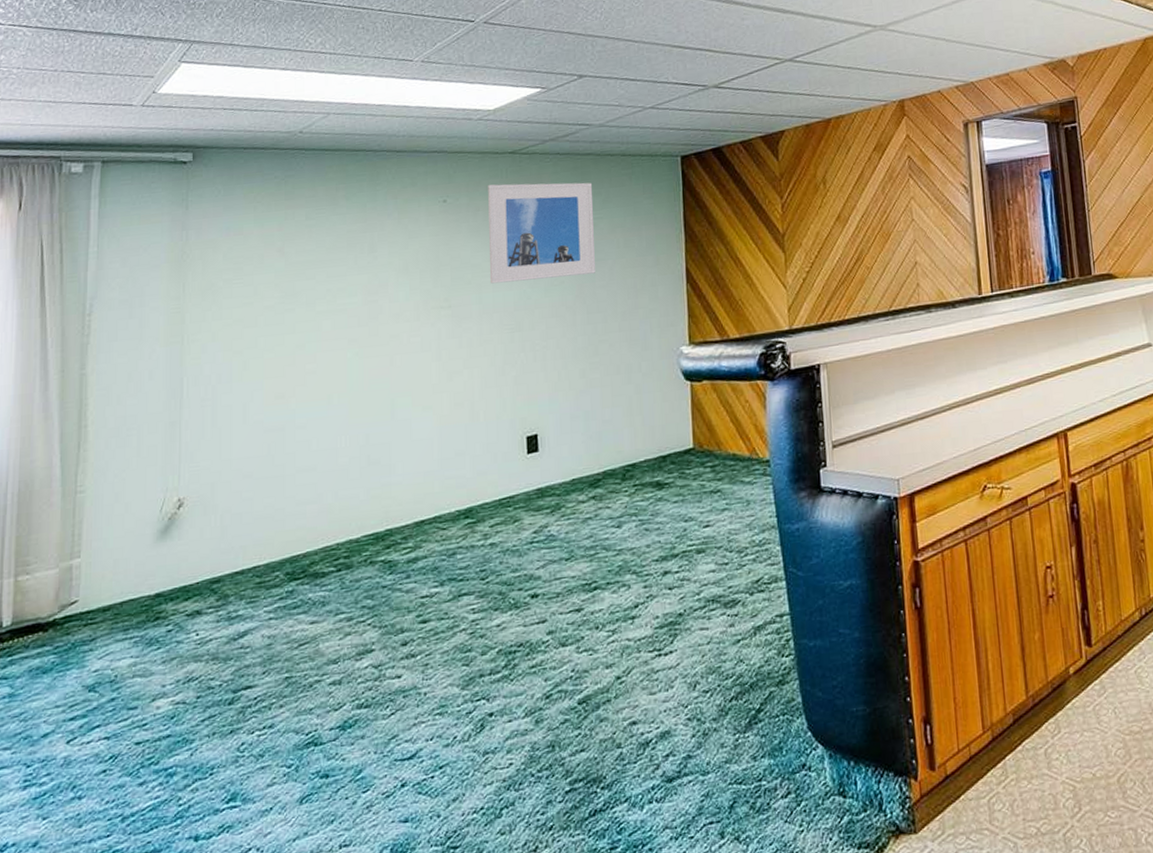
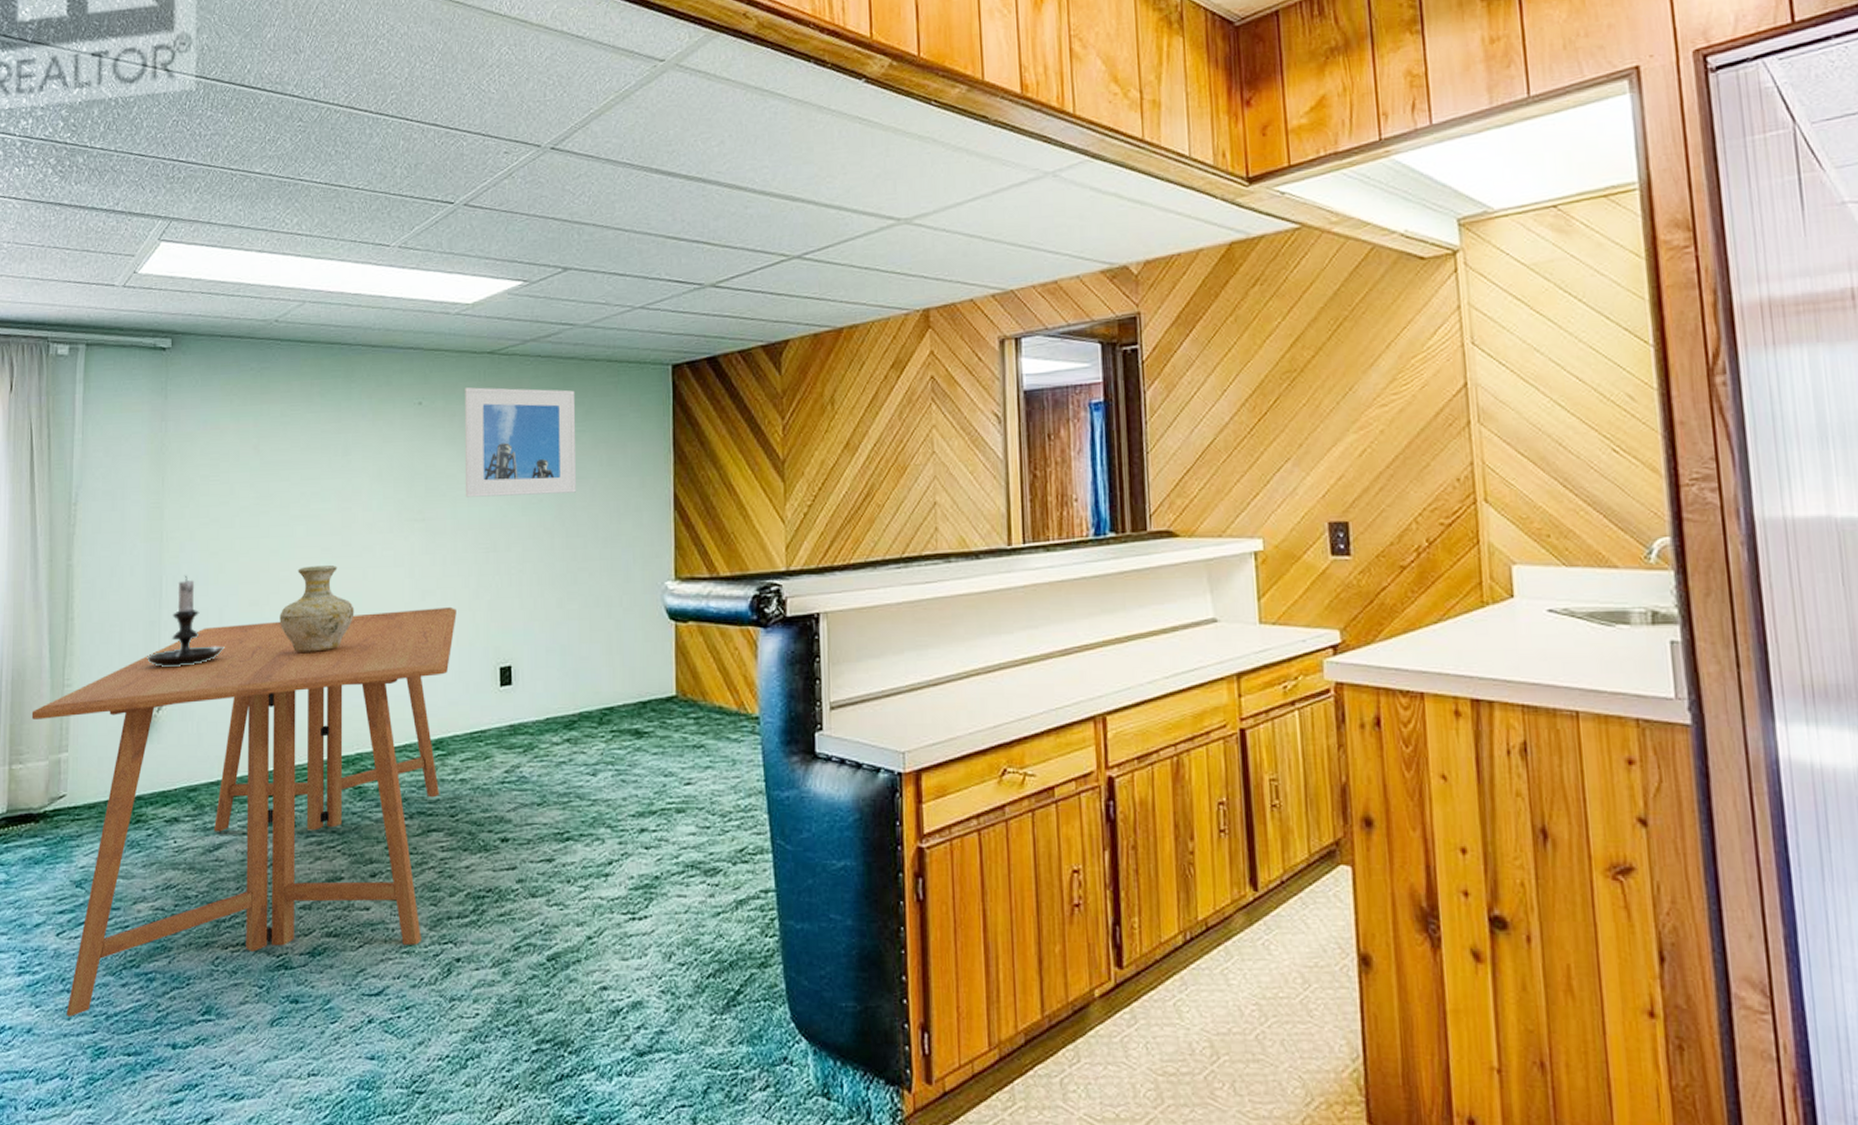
dining table: none [40,384,484,824] -> present [31,606,457,1017]
candle holder: none [167,375,249,465] -> present [147,575,225,667]
vase: none [306,355,382,439] -> present [279,565,354,652]

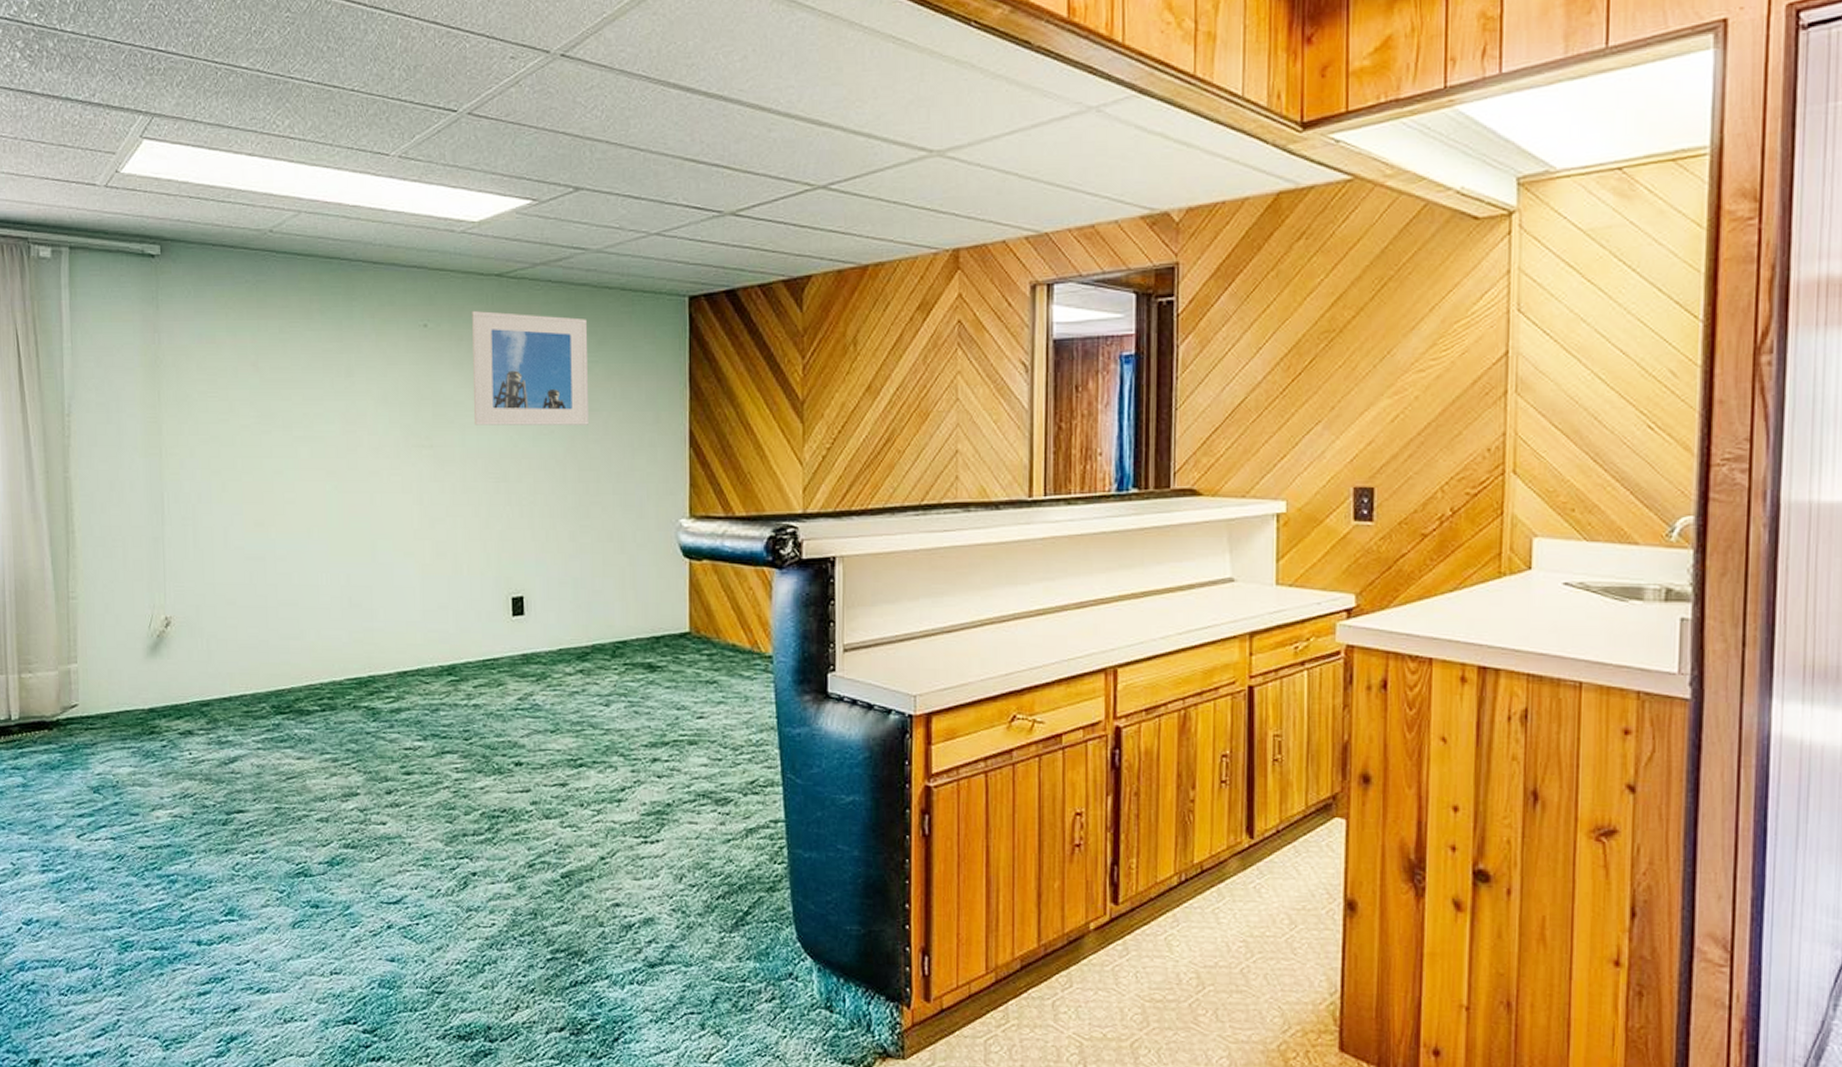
dining table: present [31,606,457,1017] -> none [37,535,467,913]
candle holder: present [147,575,225,667] -> none [152,492,231,584]
vase: present [279,565,354,652] -> none [286,489,363,575]

